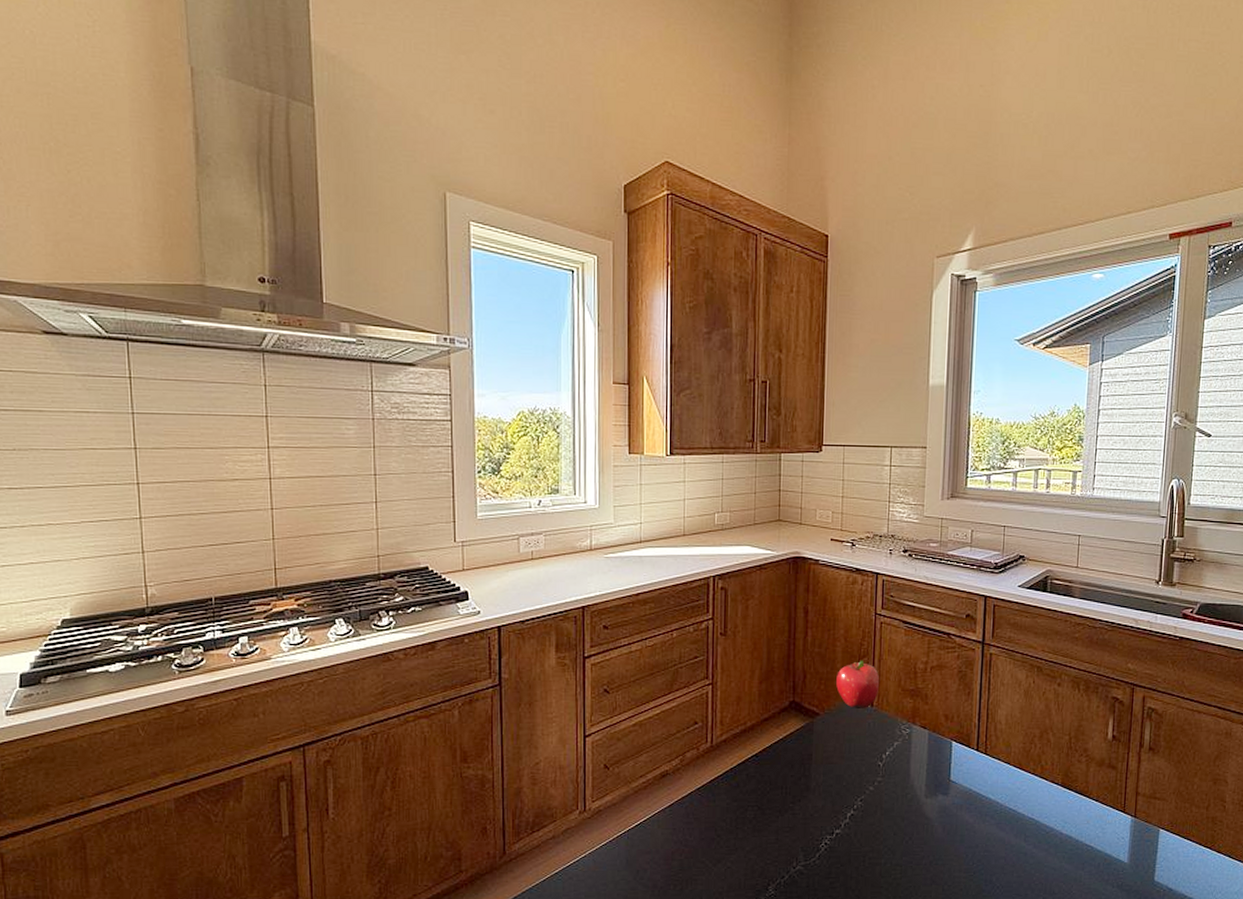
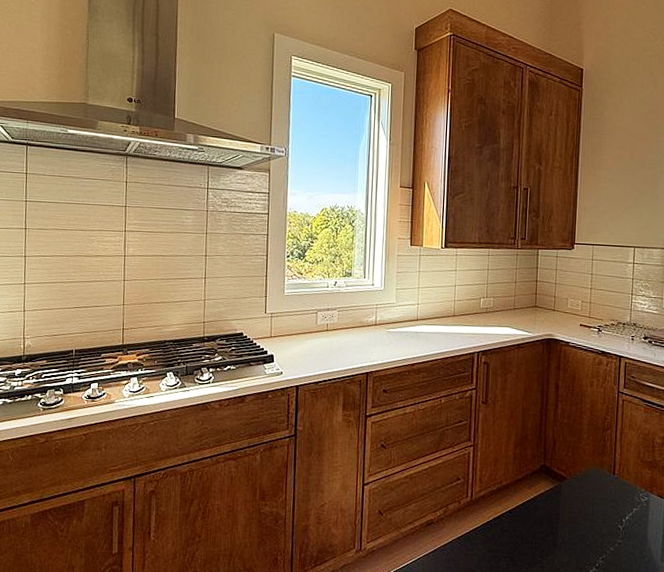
fruit: present [836,660,880,708] -> none [582,432,621,476]

